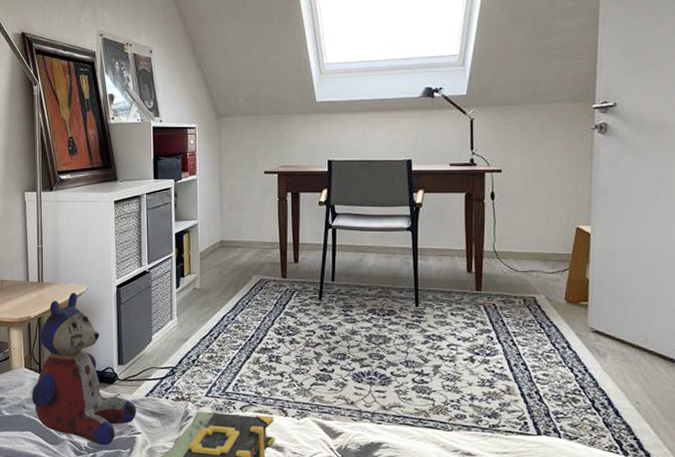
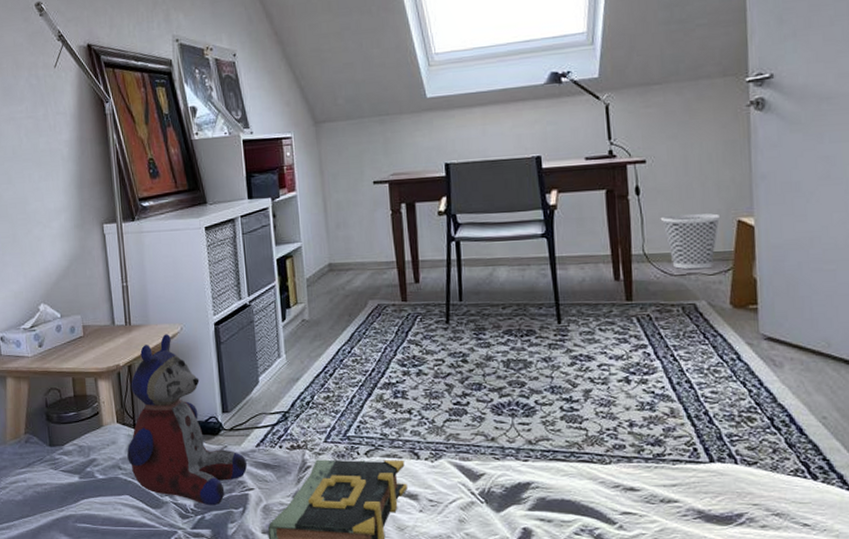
wastebasket: none [510,219,563,268] -> present [660,213,721,270]

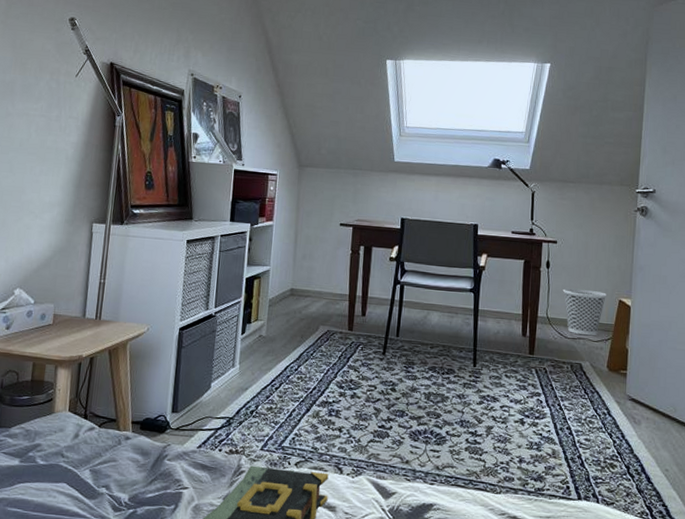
stuffed bear: present [127,334,248,506] -> none [72,332,187,501]

